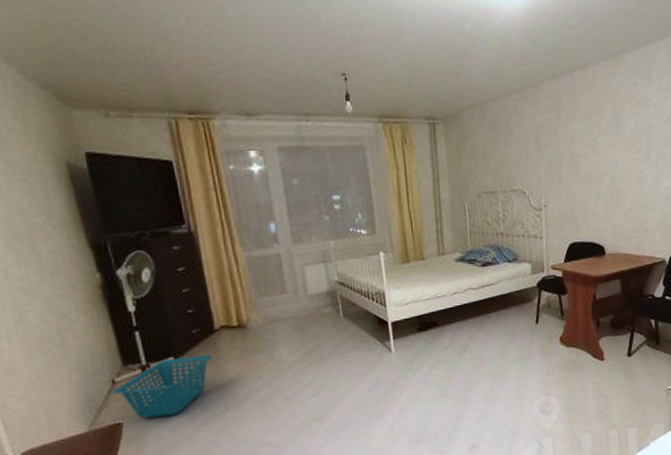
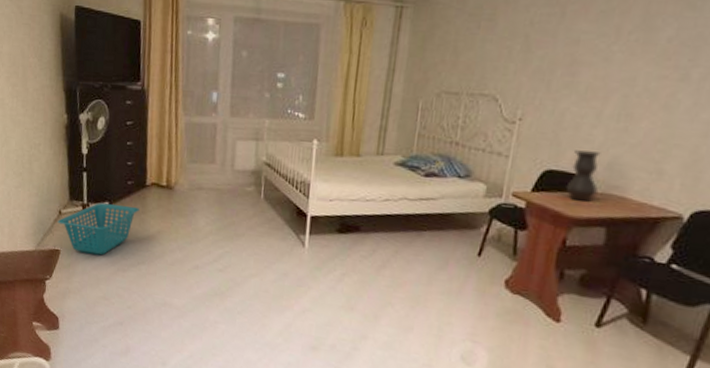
vase: none [587,222,609,264] -> present [565,150,601,203]

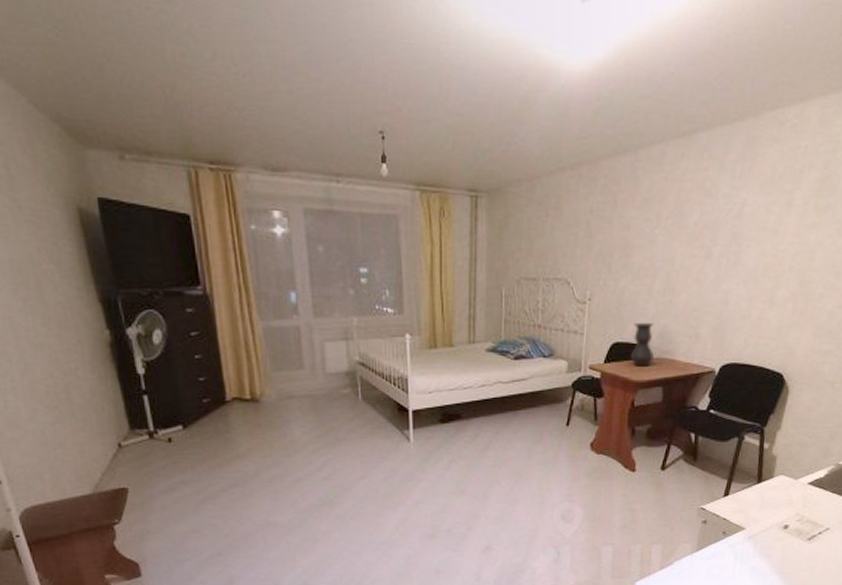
laundry basket: present [57,203,139,256] -> none [117,427,222,486]

